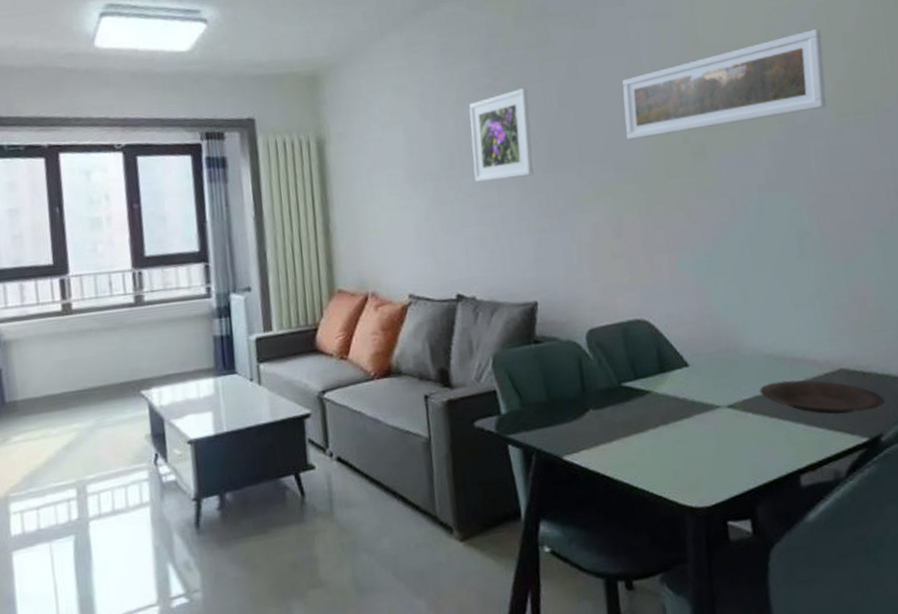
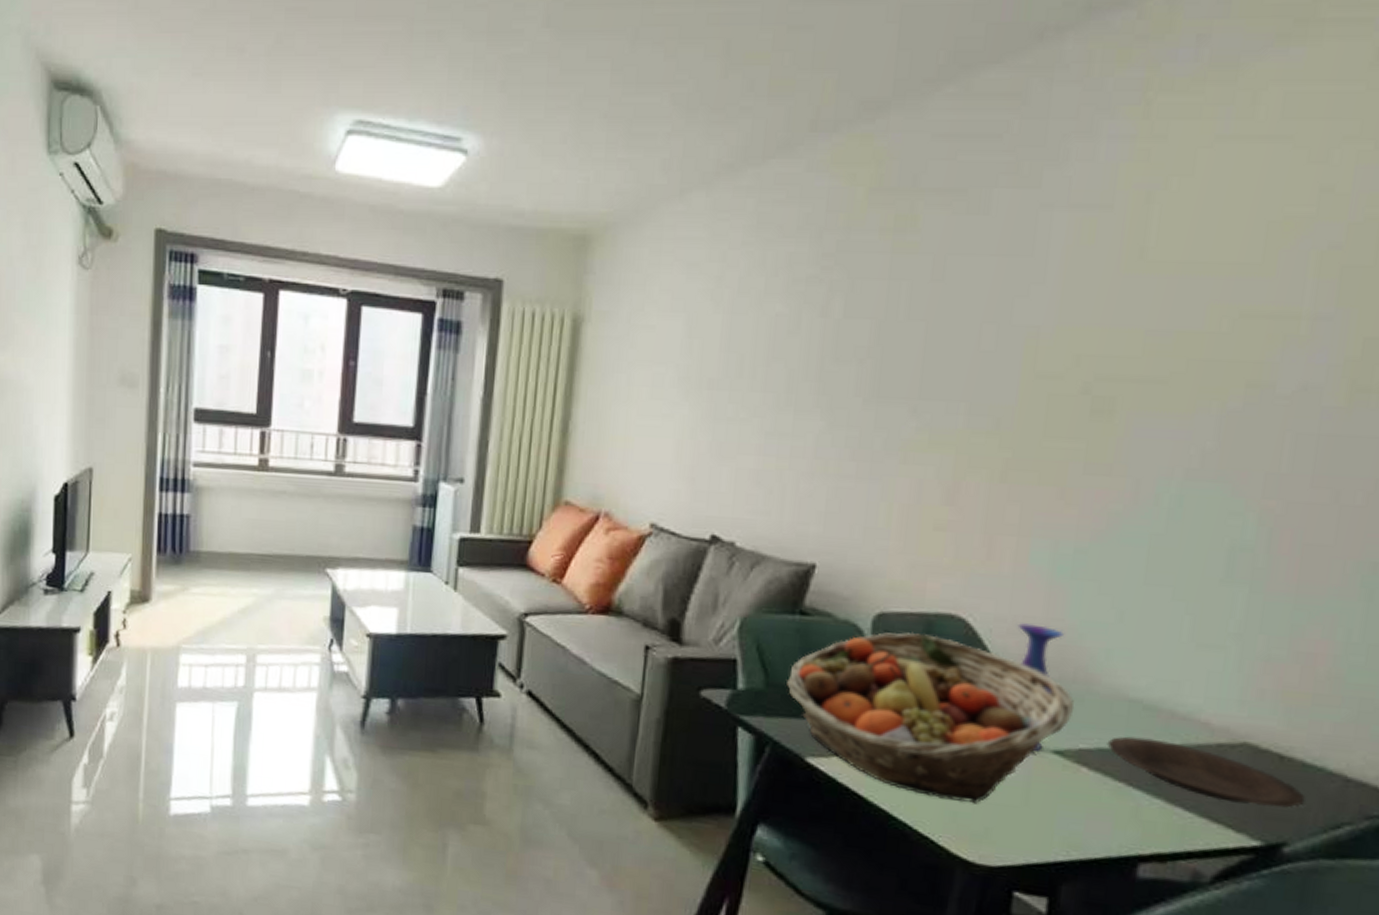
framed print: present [469,88,535,182] -> none [766,286,866,403]
fruit basket: none [536,337,733,464] -> present [787,632,1075,804]
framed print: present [622,28,826,140] -> none [995,254,1360,378]
vase: none [683,314,720,409] -> present [1017,623,1065,751]

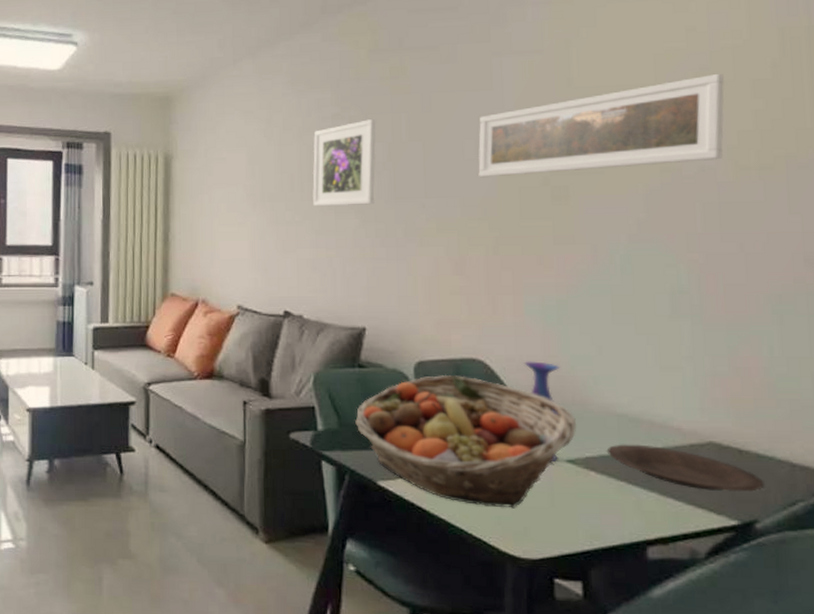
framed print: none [766,286,866,403] -> present [312,119,376,207]
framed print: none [995,254,1360,378] -> present [478,73,724,178]

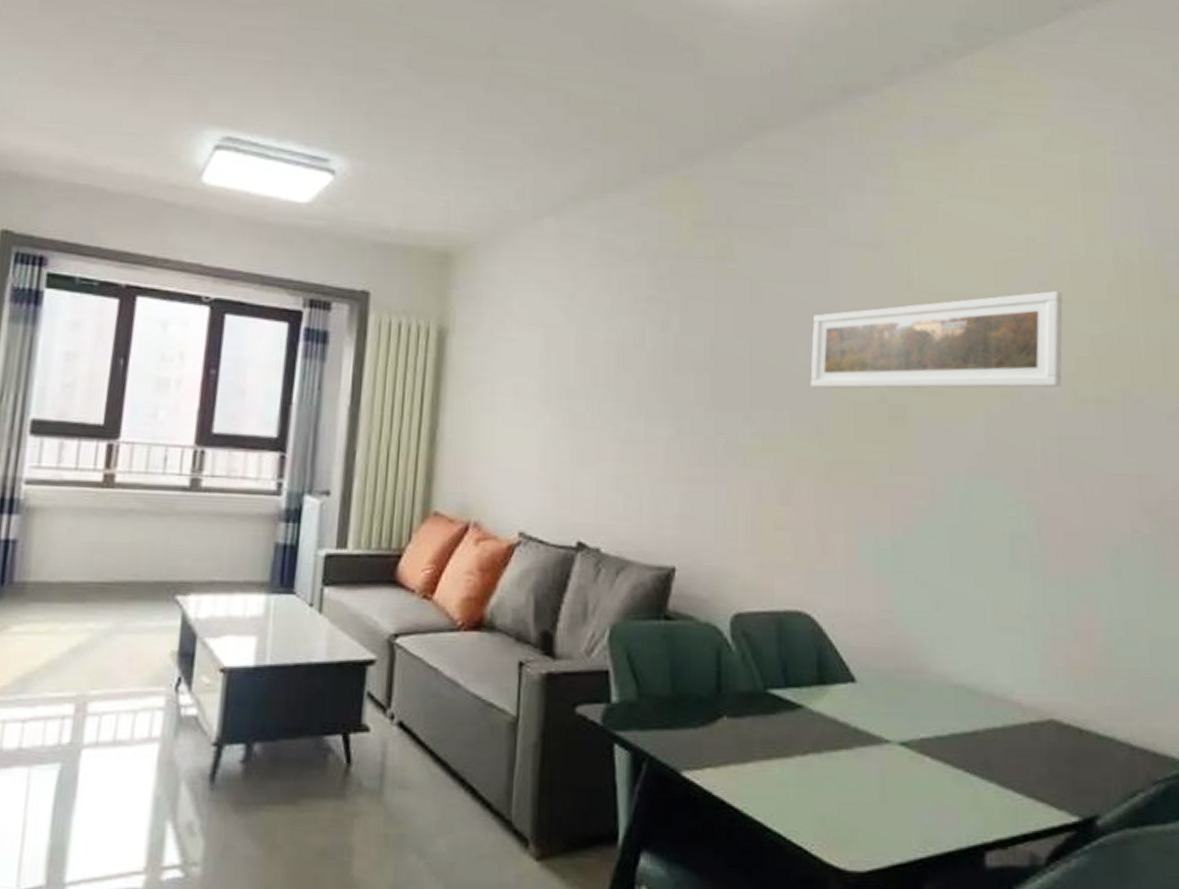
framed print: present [312,119,376,207] -> none [620,306,698,412]
fruit basket: present [355,374,577,509] -> none [658,631,912,806]
vase: present [524,361,561,461] -> none [855,616,895,744]
plate: present [606,444,765,492] -> none [942,722,1105,781]

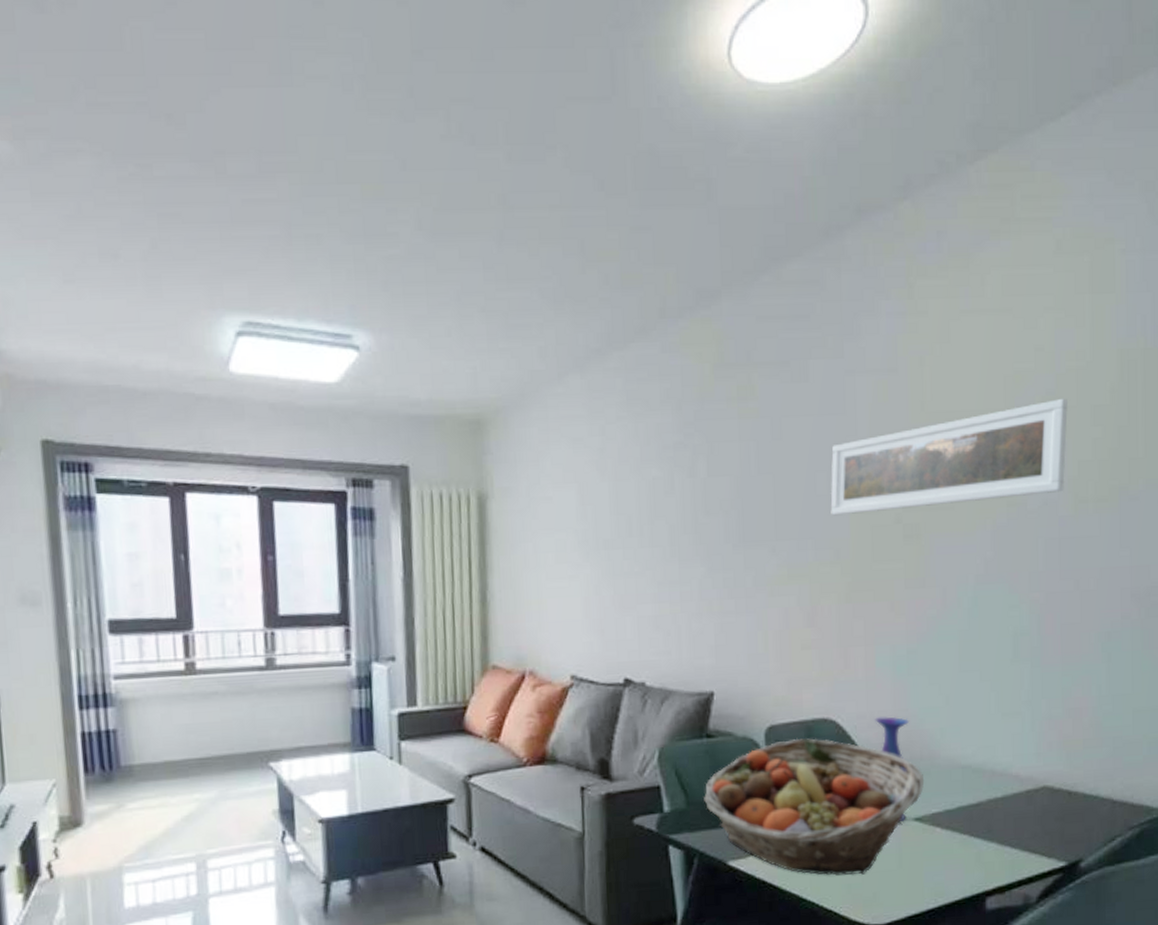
fruit basket: none [658,631,912,806] -> present [704,737,925,876]
vase: none [855,616,895,744] -> present [875,717,910,821]

